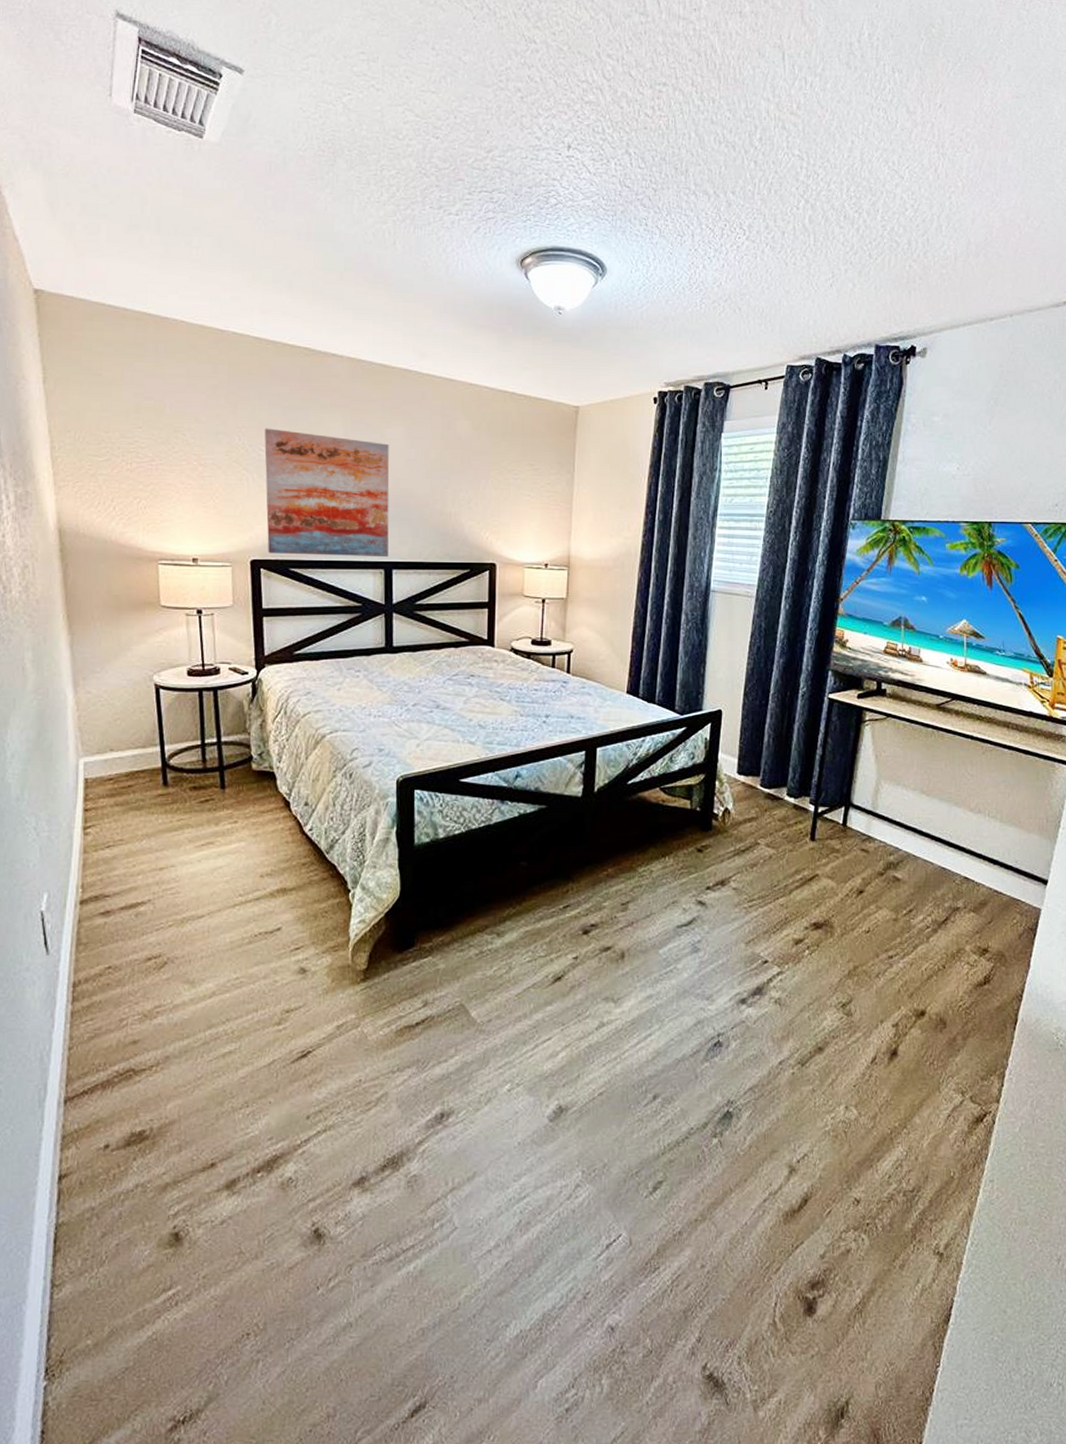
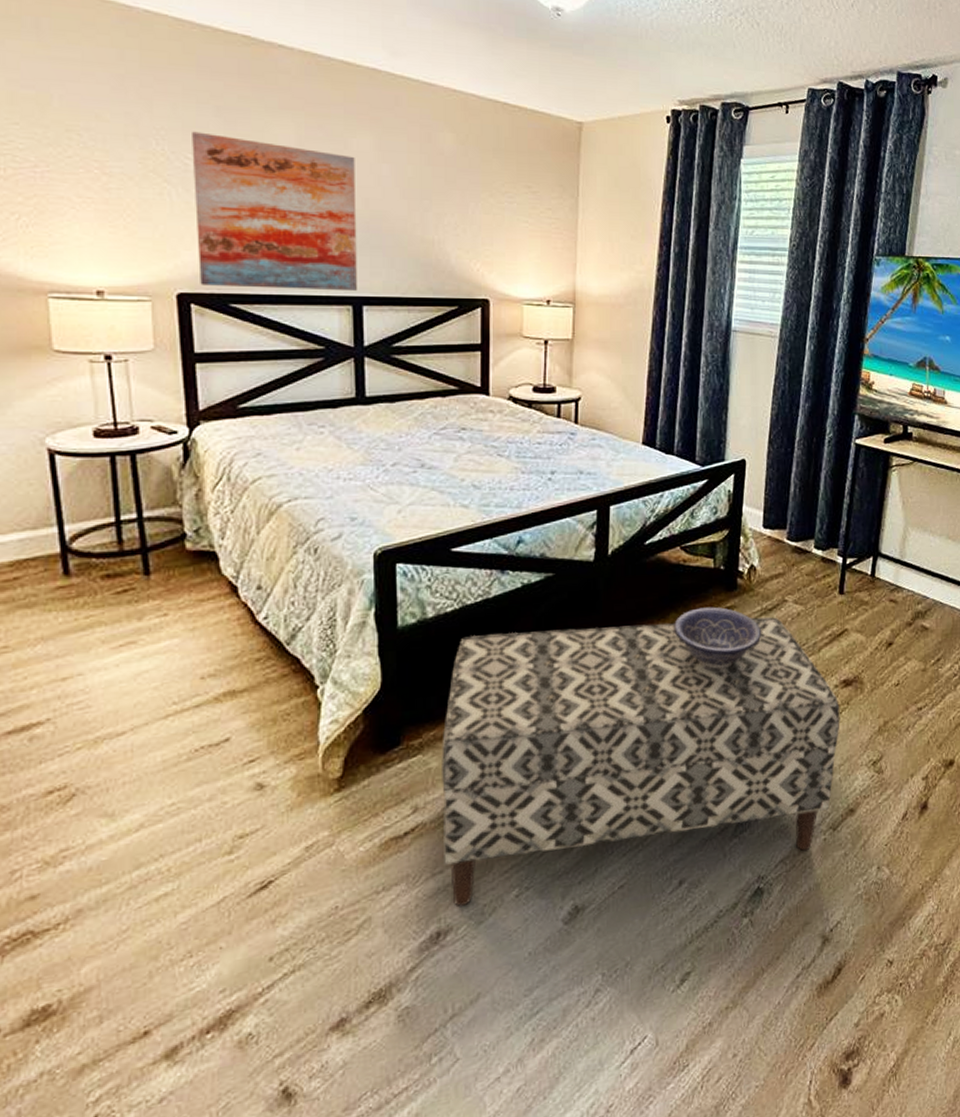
bench: none [448,856,810,1093] -> present [442,617,840,906]
decorative bowl: none [653,845,735,902] -> present [674,607,762,669]

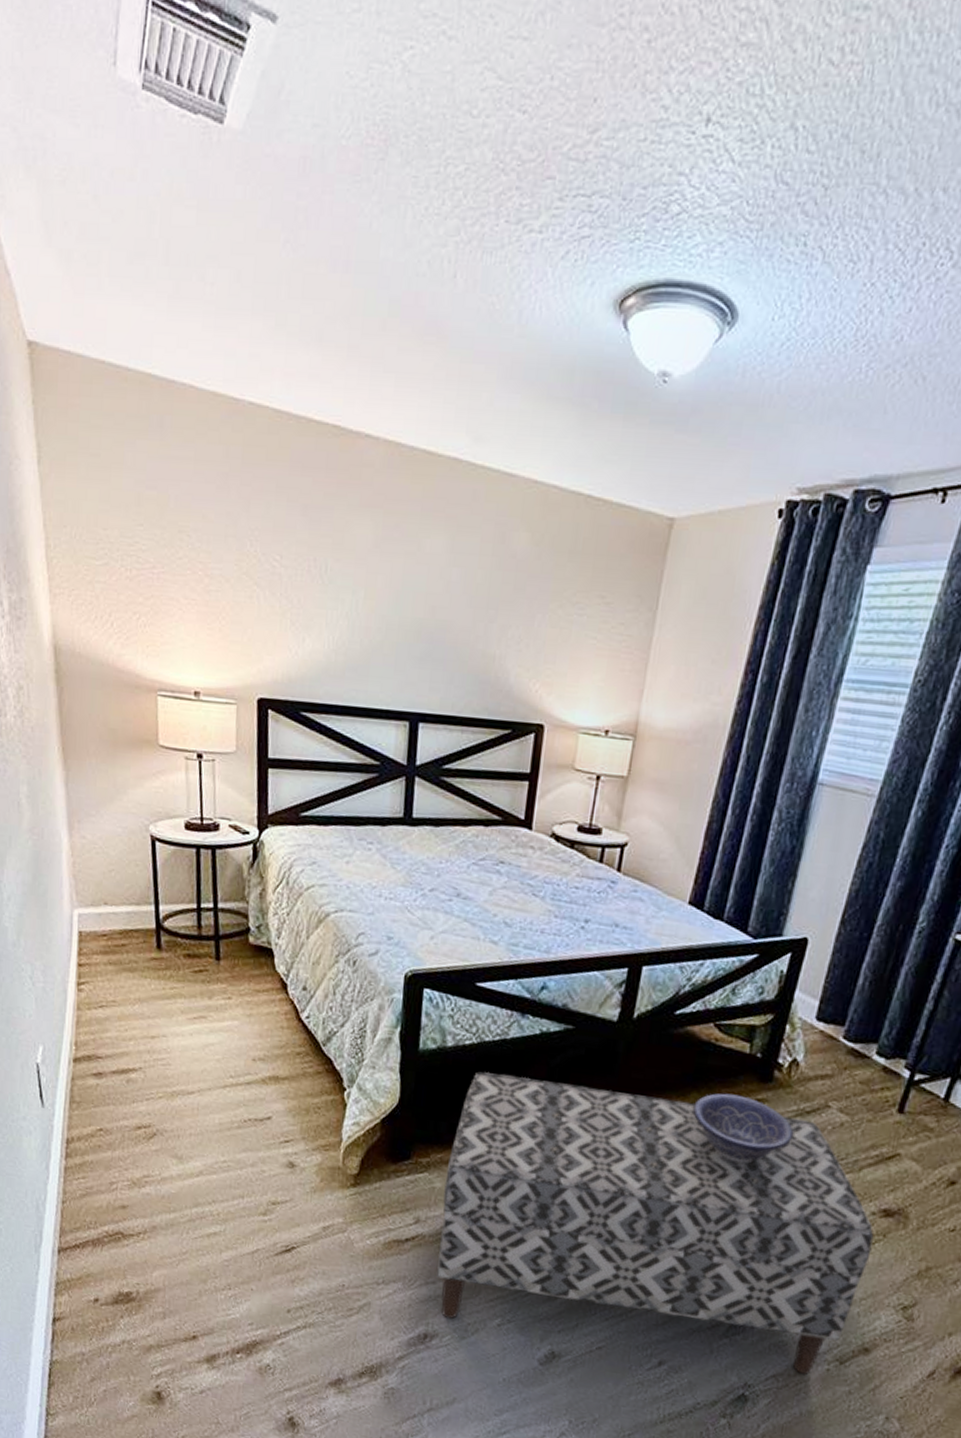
wall art: present [192,131,357,292] -> none [277,532,427,707]

